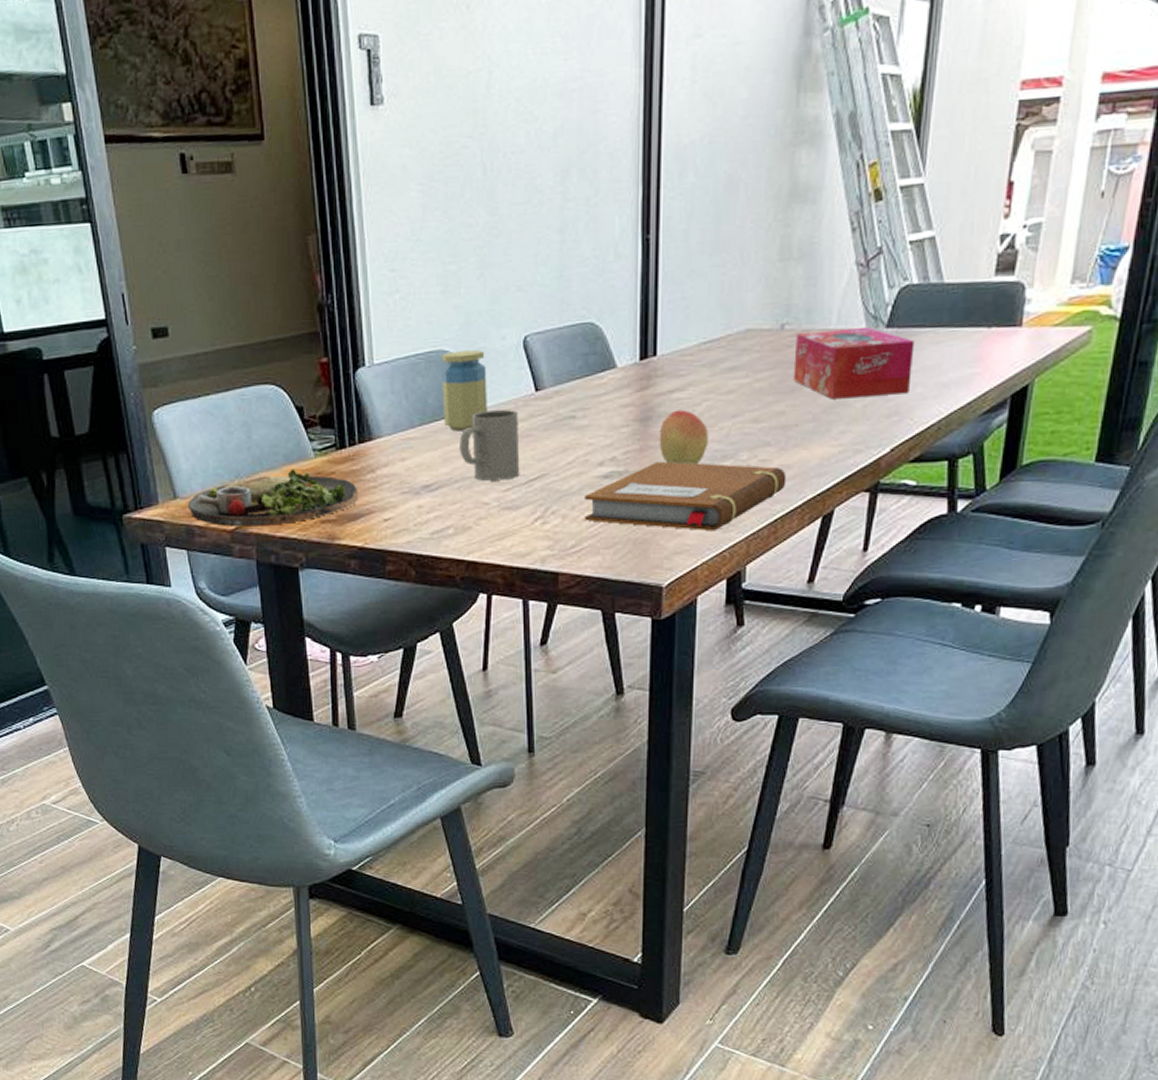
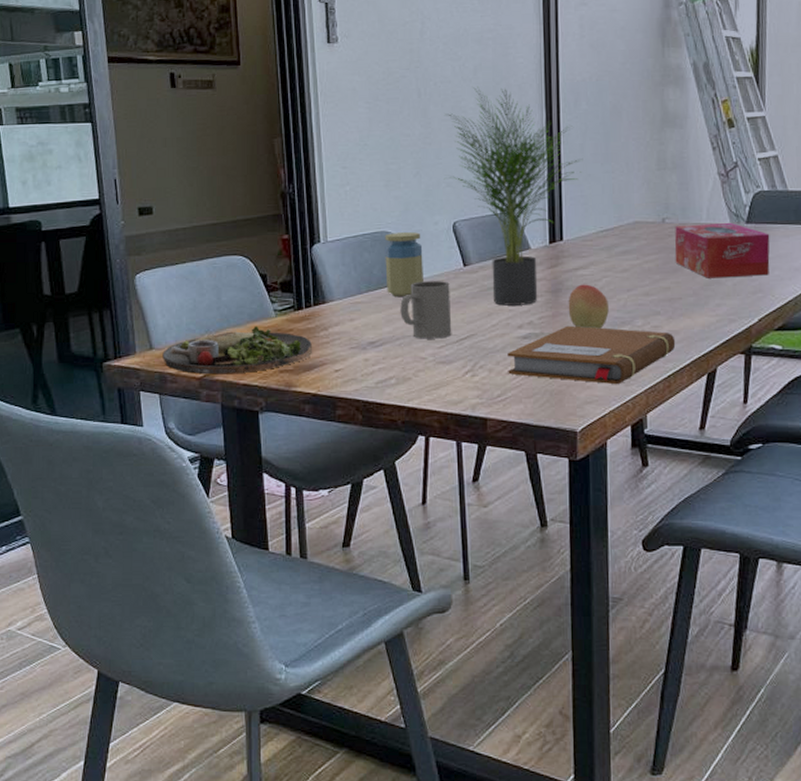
potted plant: none [513,156,687,439] -> present [444,86,583,306]

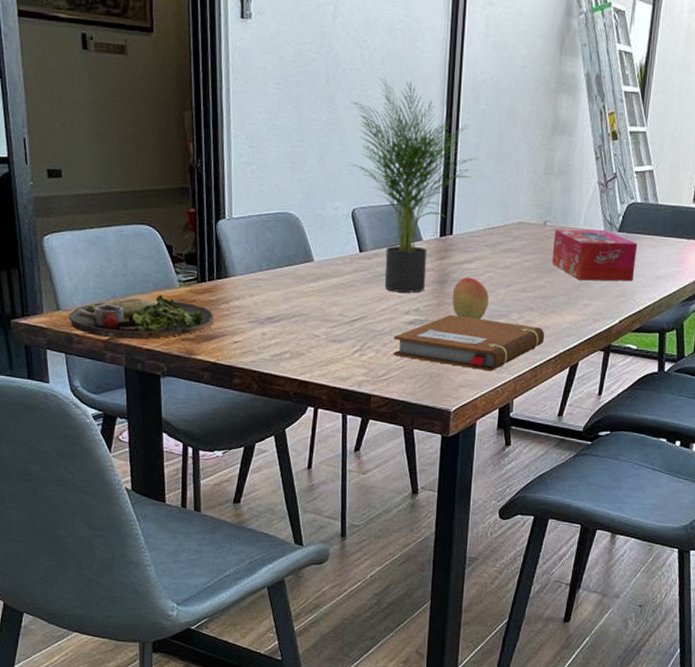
jar: present [385,232,423,298] -> none [286,215,322,278]
mug: present [400,281,452,339] -> none [298,263,346,319]

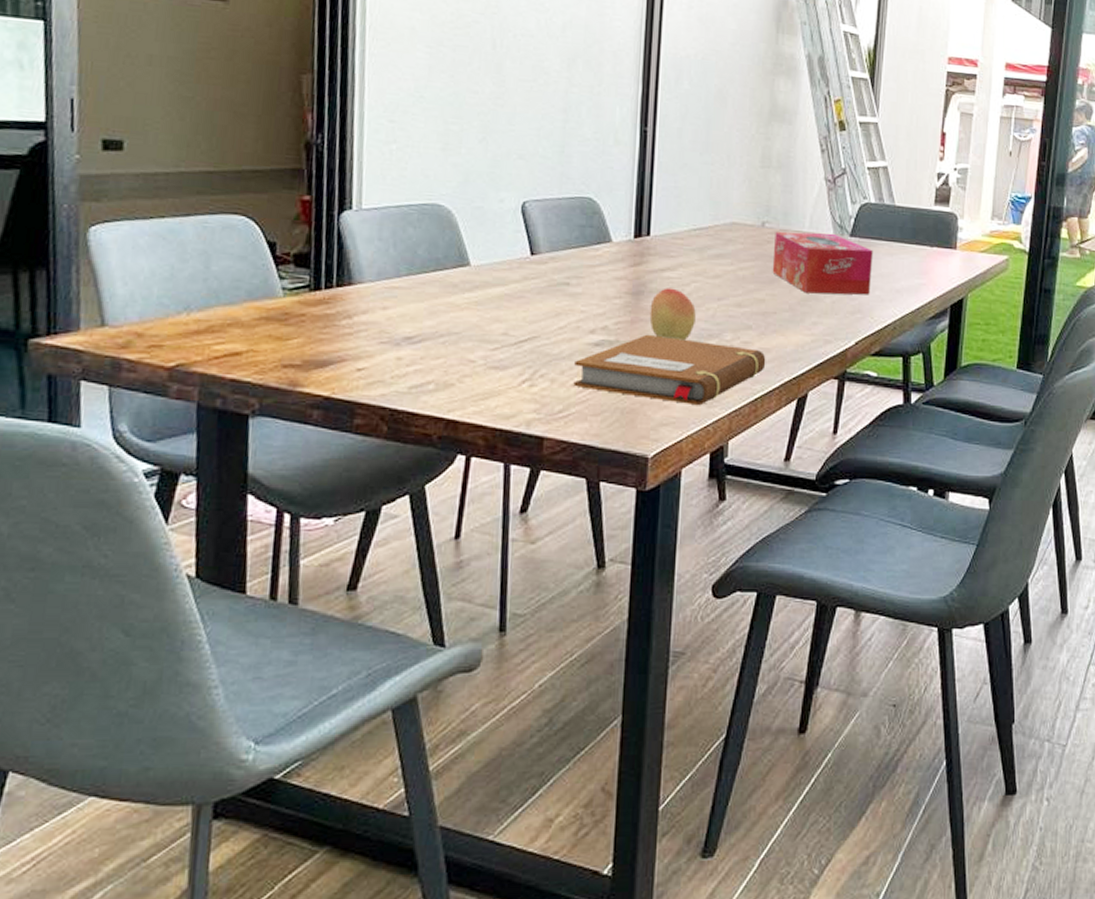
dinner plate: present [69,294,214,339] -> none [118,306,331,365]
potted plant: present [346,76,478,293] -> none [515,46,680,307]

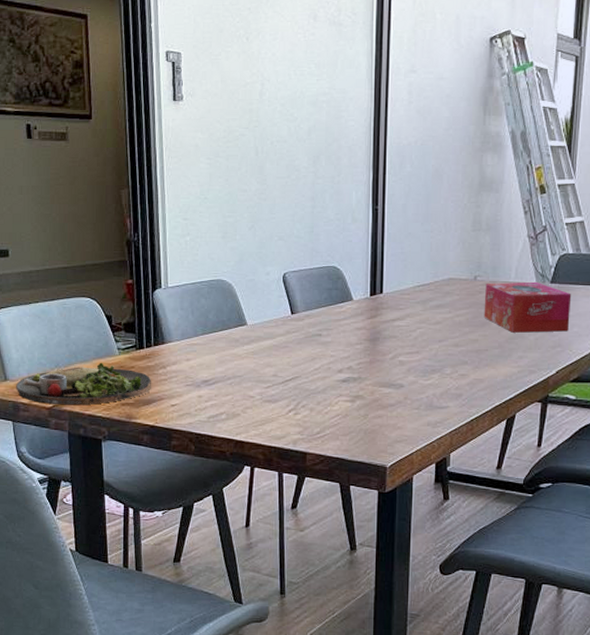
dinner plate: none [118,306,331,365] -> present [16,362,152,405]
notebook: present [573,334,766,406] -> none [327,371,480,426]
fruit: present [649,288,696,341] -> none [384,334,421,375]

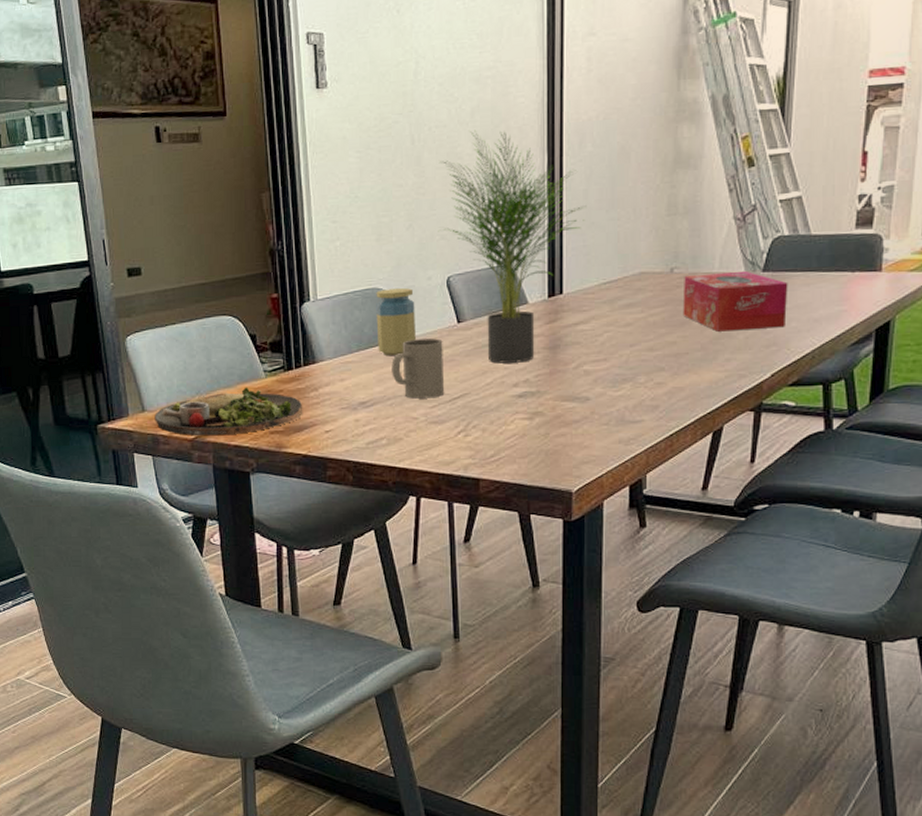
jar: none [220,281,255,341] -> present [376,288,416,356]
mug: none [232,327,279,380] -> present [391,338,445,399]
potted plant: none [276,146,405,352] -> present [438,130,587,364]

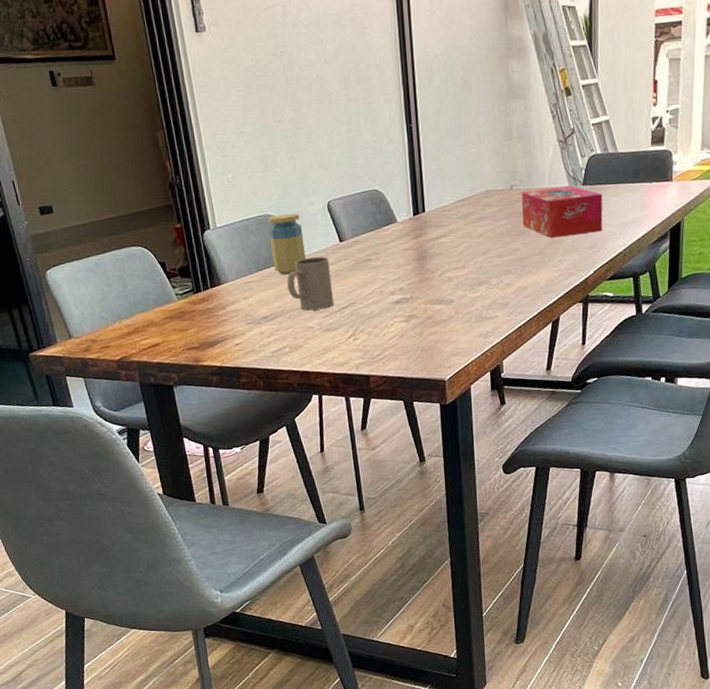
dinner plate: present [155,387,303,436] -> none [81,310,215,357]
potted plant: present [438,130,587,364] -> none [312,68,439,276]

